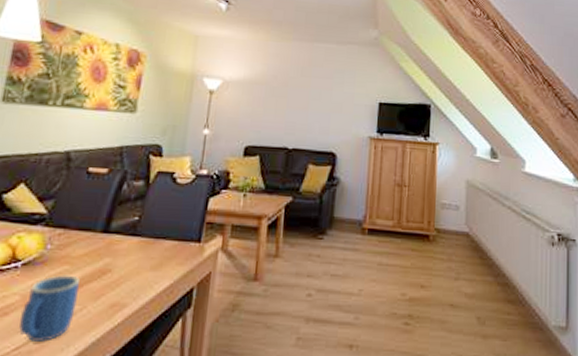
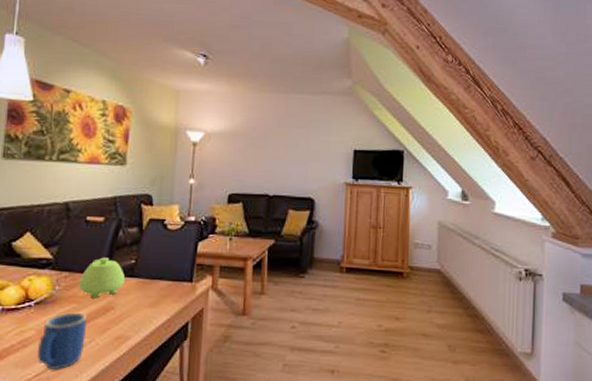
teapot: none [73,213,127,260] -> present [78,257,126,299]

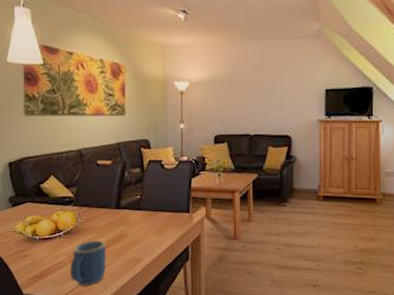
teapot: present [78,257,126,299] -> none [96,194,134,228]

